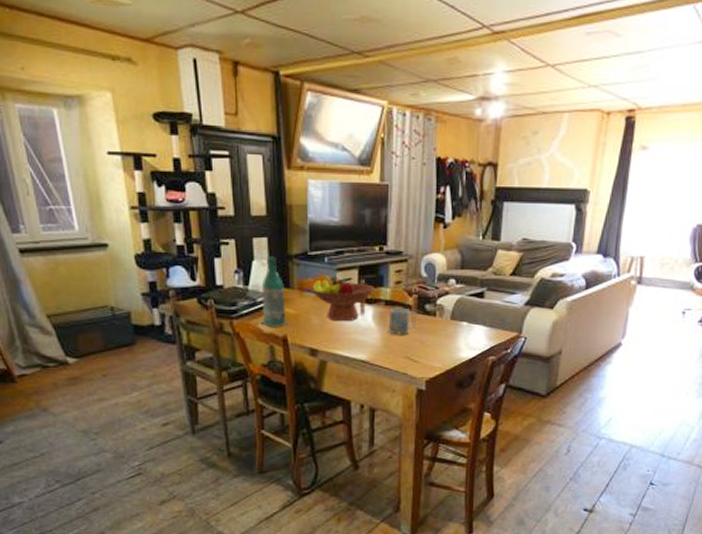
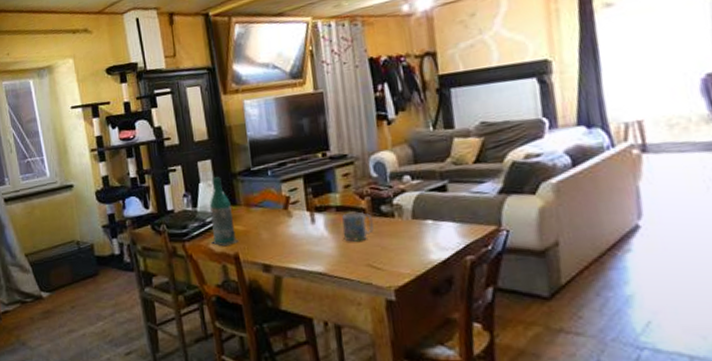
fruit bowl: present [310,276,375,322] -> none [256,188,323,234]

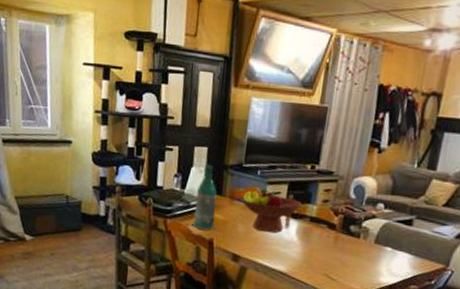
fruit bowl: none [256,188,323,234] -> present [240,189,302,233]
mug: present [342,211,374,242] -> none [310,224,341,253]

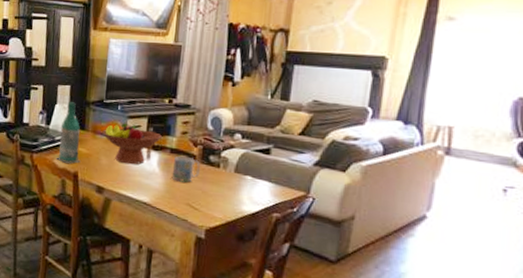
mug: none [310,224,341,253] -> present [171,155,201,183]

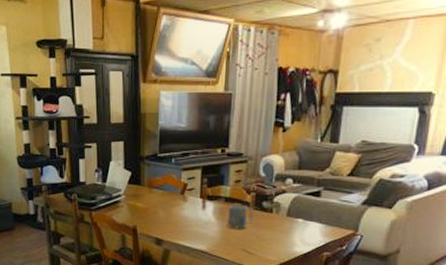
bottle: present [56,102,81,164] -> none [115,158,139,219]
fruit bowl: present [102,123,162,165] -> none [158,175,216,216]

